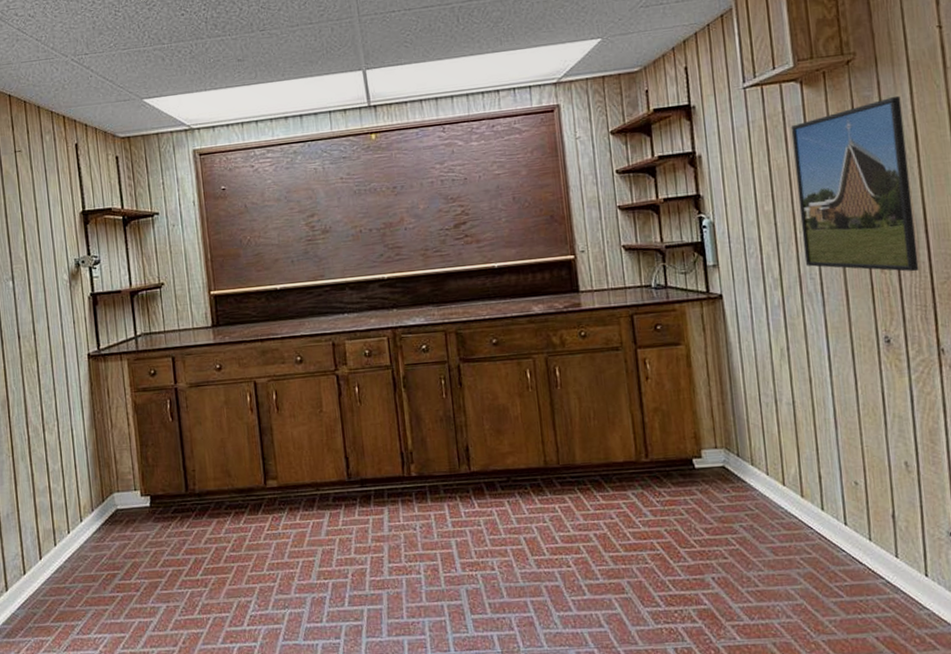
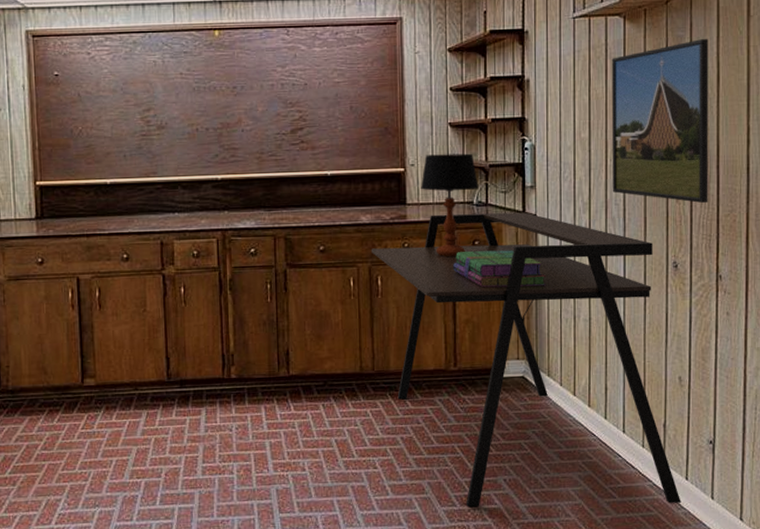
desk: none [546,292,923,608] -> present [372,212,681,507]
table lamp: none [593,235,656,344] -> present [421,153,479,257]
stack of books: none [635,333,741,374] -> present [453,250,547,288]

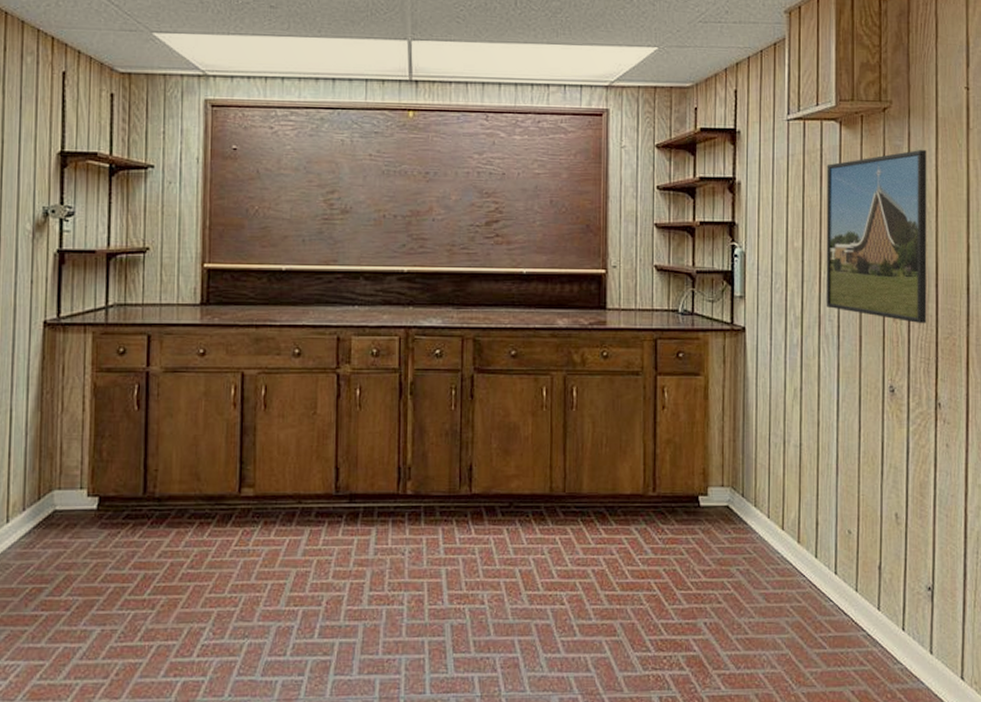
desk: present [372,212,681,507] -> none [567,322,898,658]
table lamp: present [421,153,479,257] -> none [623,256,685,370]
stack of books: present [453,250,547,288] -> none [655,364,755,405]

